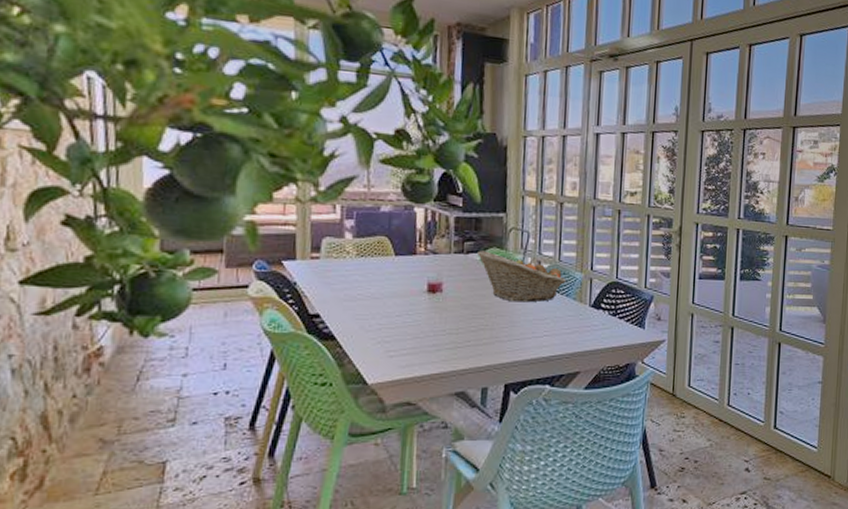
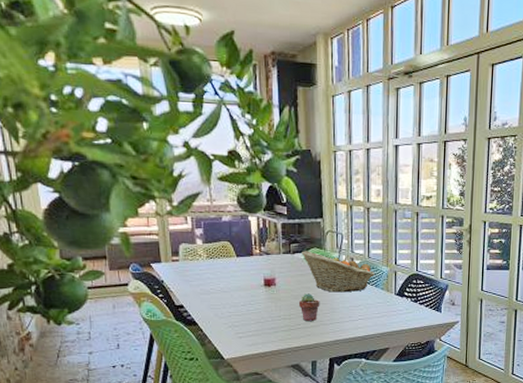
potted succulent: none [469,302,497,338] -> present [298,293,320,322]

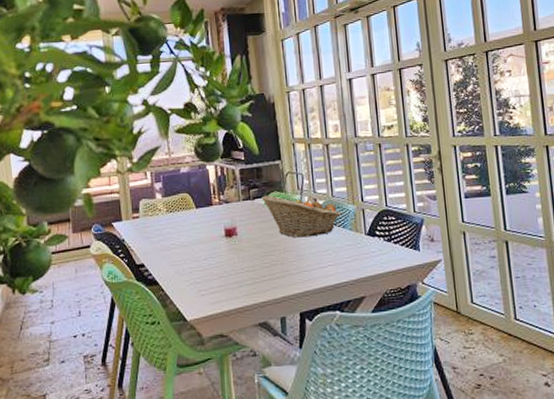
potted succulent: present [298,293,320,322] -> none [262,241,285,273]

